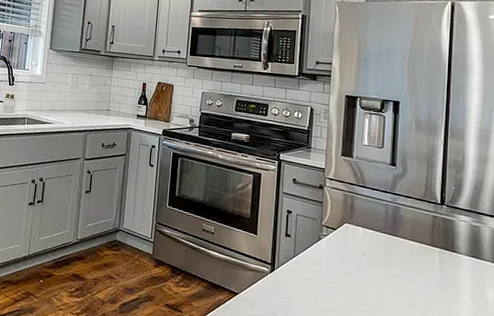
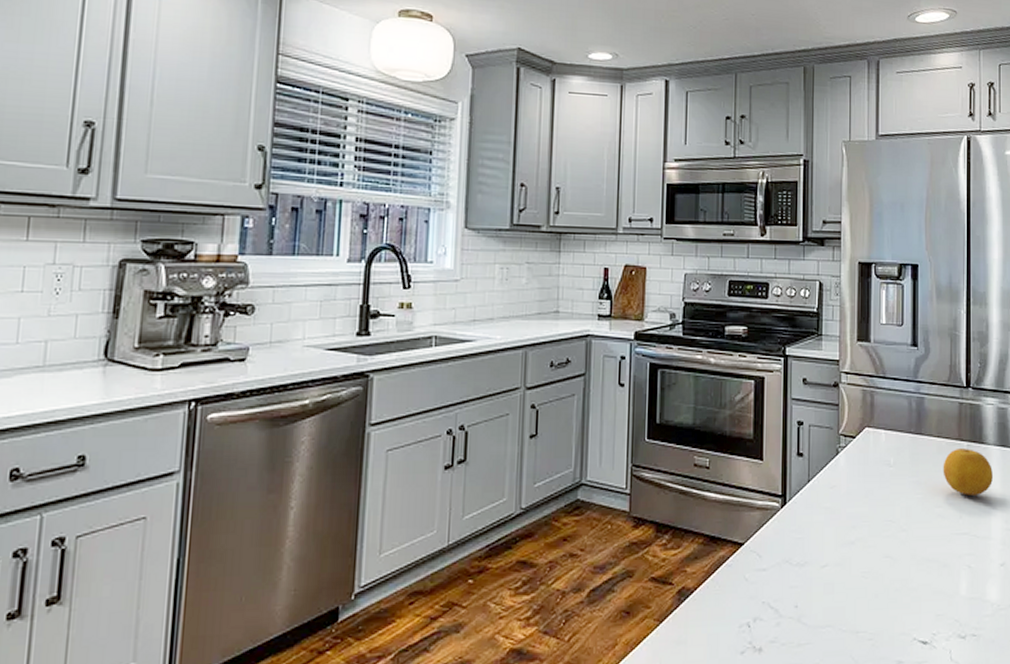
fruit: none [414,252,463,294] -> present [943,449,993,495]

